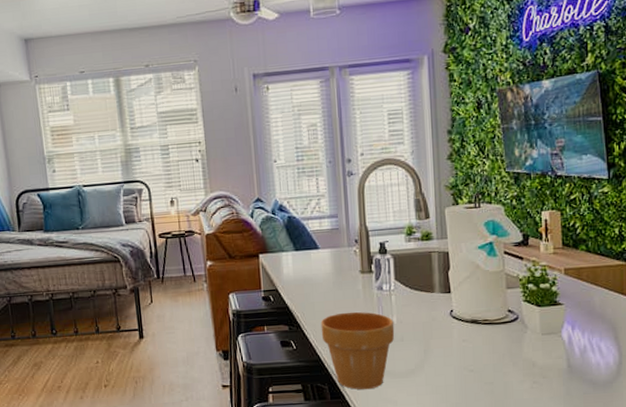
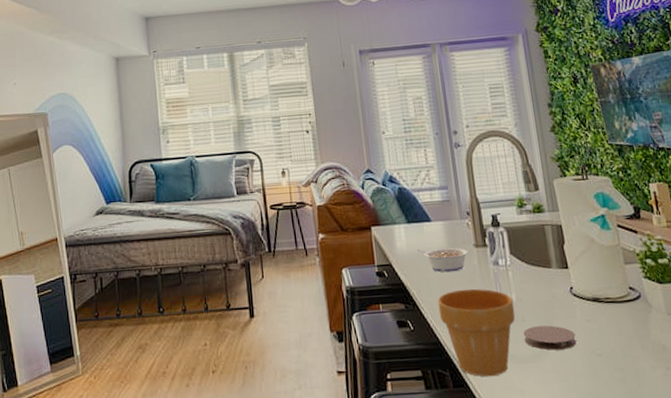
legume: none [302,274,354,297] -> present [415,248,469,273]
coaster: none [401,344,451,367] -> present [523,325,577,350]

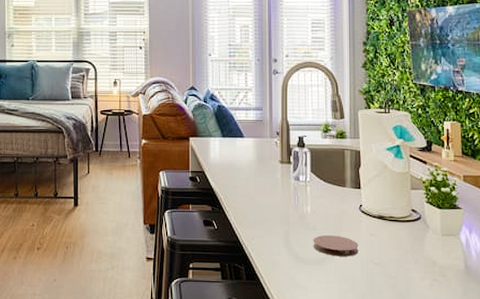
legume: present [415,248,469,273] -> none [227,161,274,183]
flower pot: present [437,288,515,377] -> none [241,198,308,274]

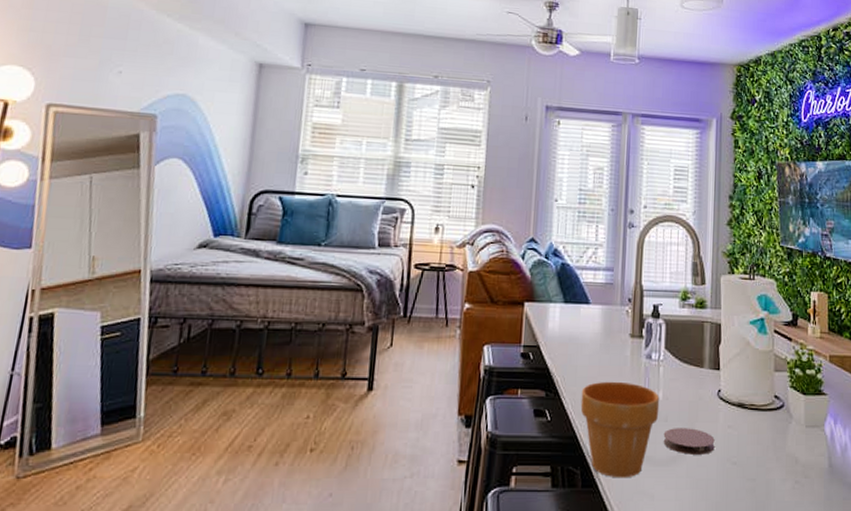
flower pot: none [241,198,308,274] -> present [580,381,660,478]

